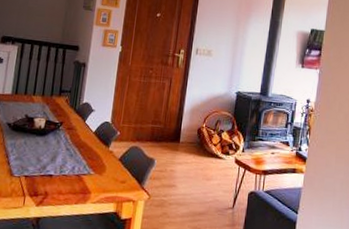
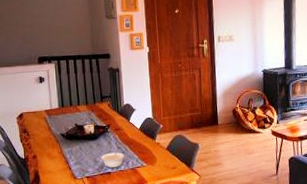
legume: none [45,150,72,171] -> present [100,149,125,168]

